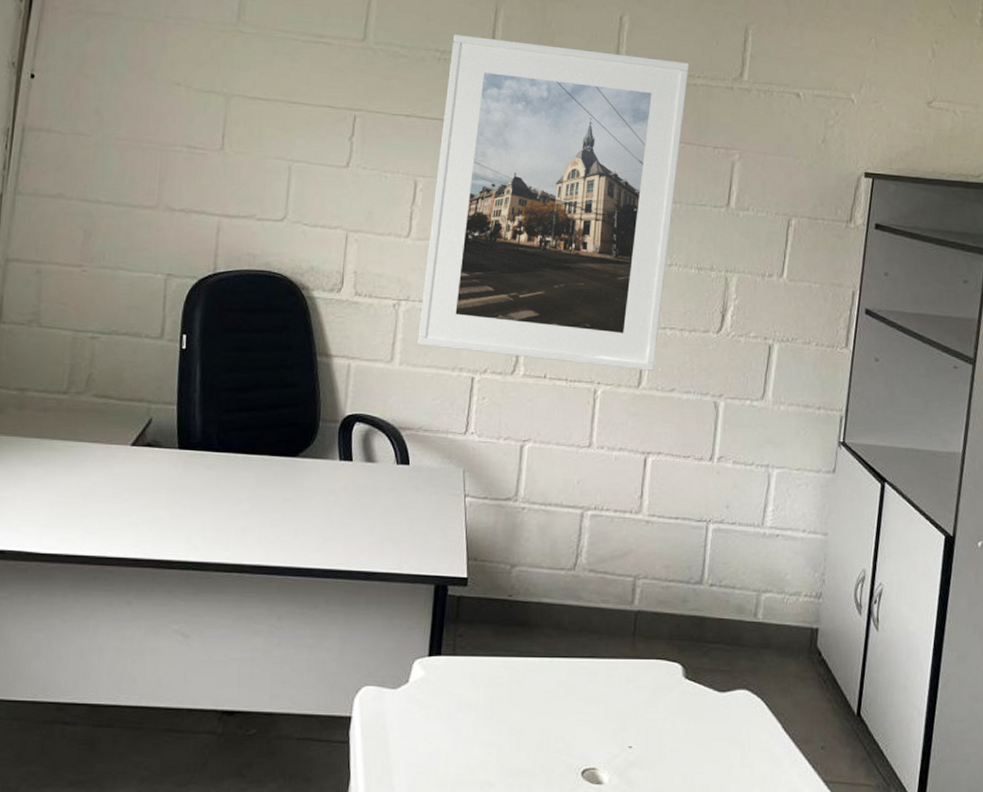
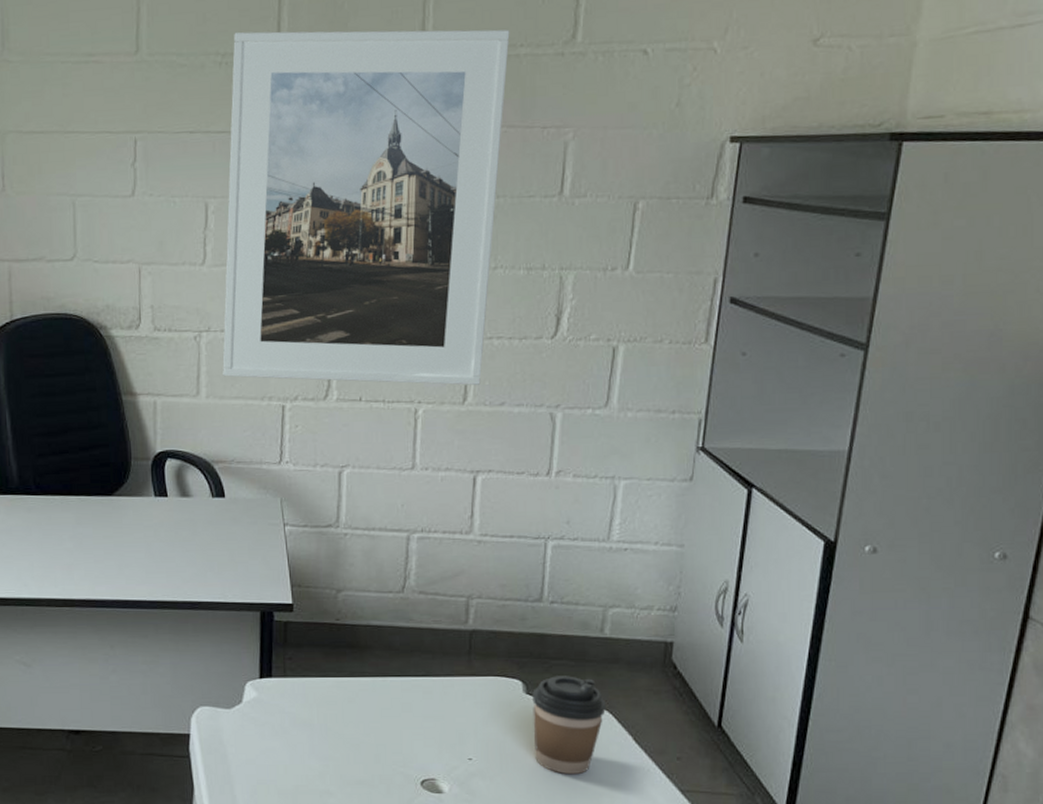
coffee cup: none [691,660,758,765] -> present [532,676,606,775]

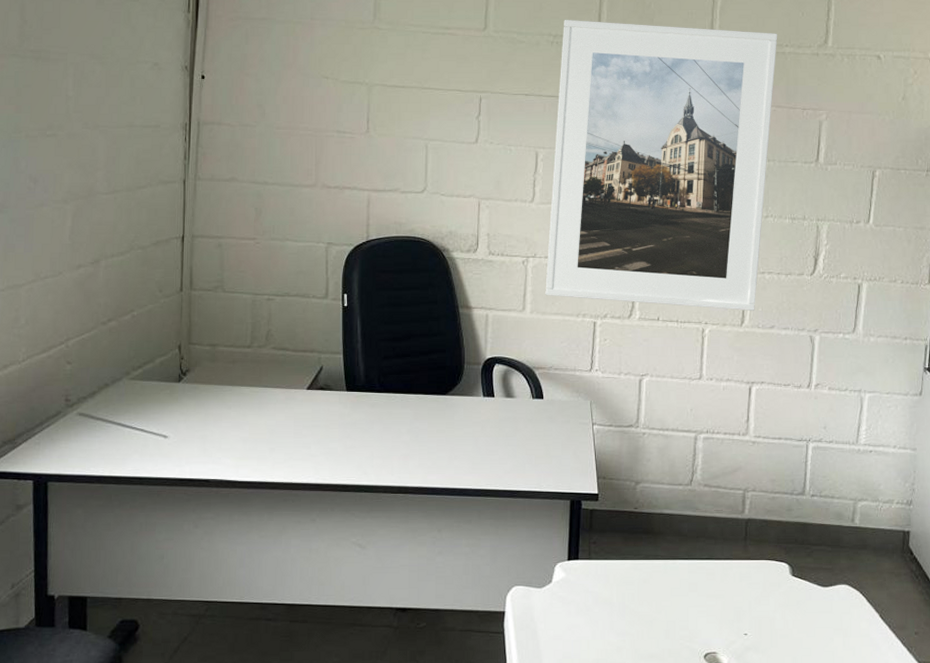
coffee cup: present [532,676,606,775] -> none [797,560,857,648]

